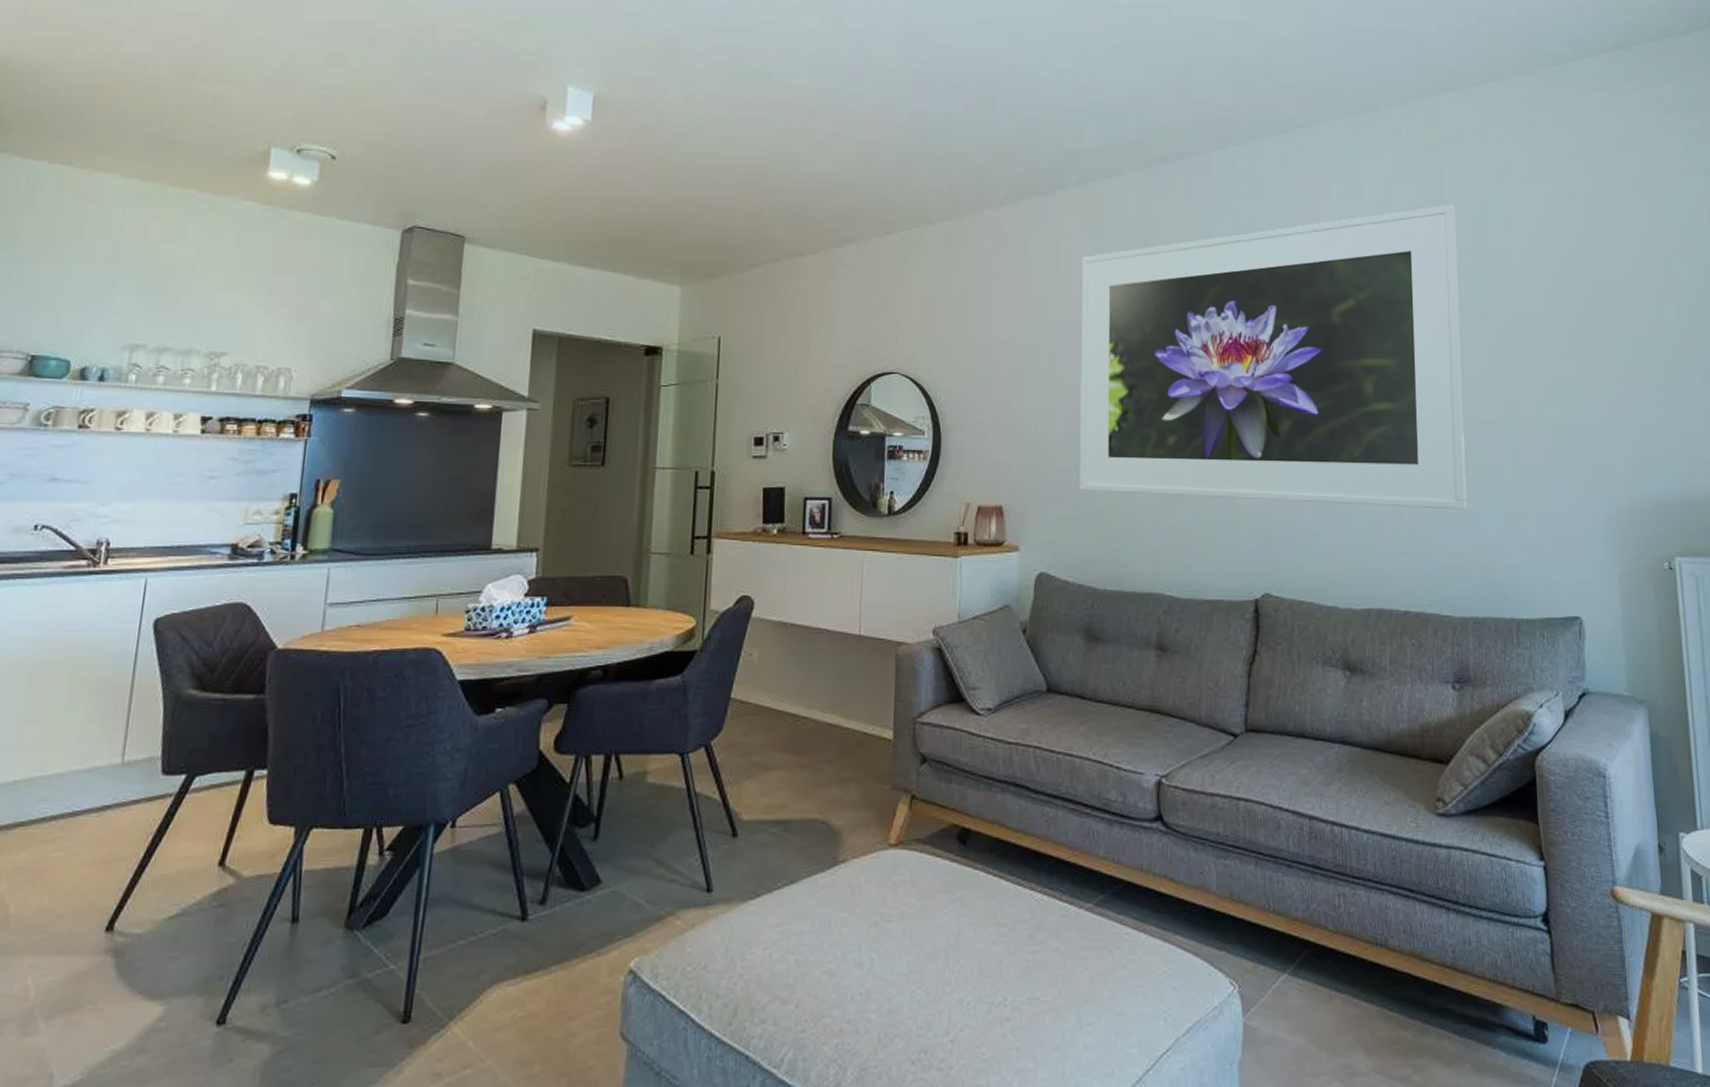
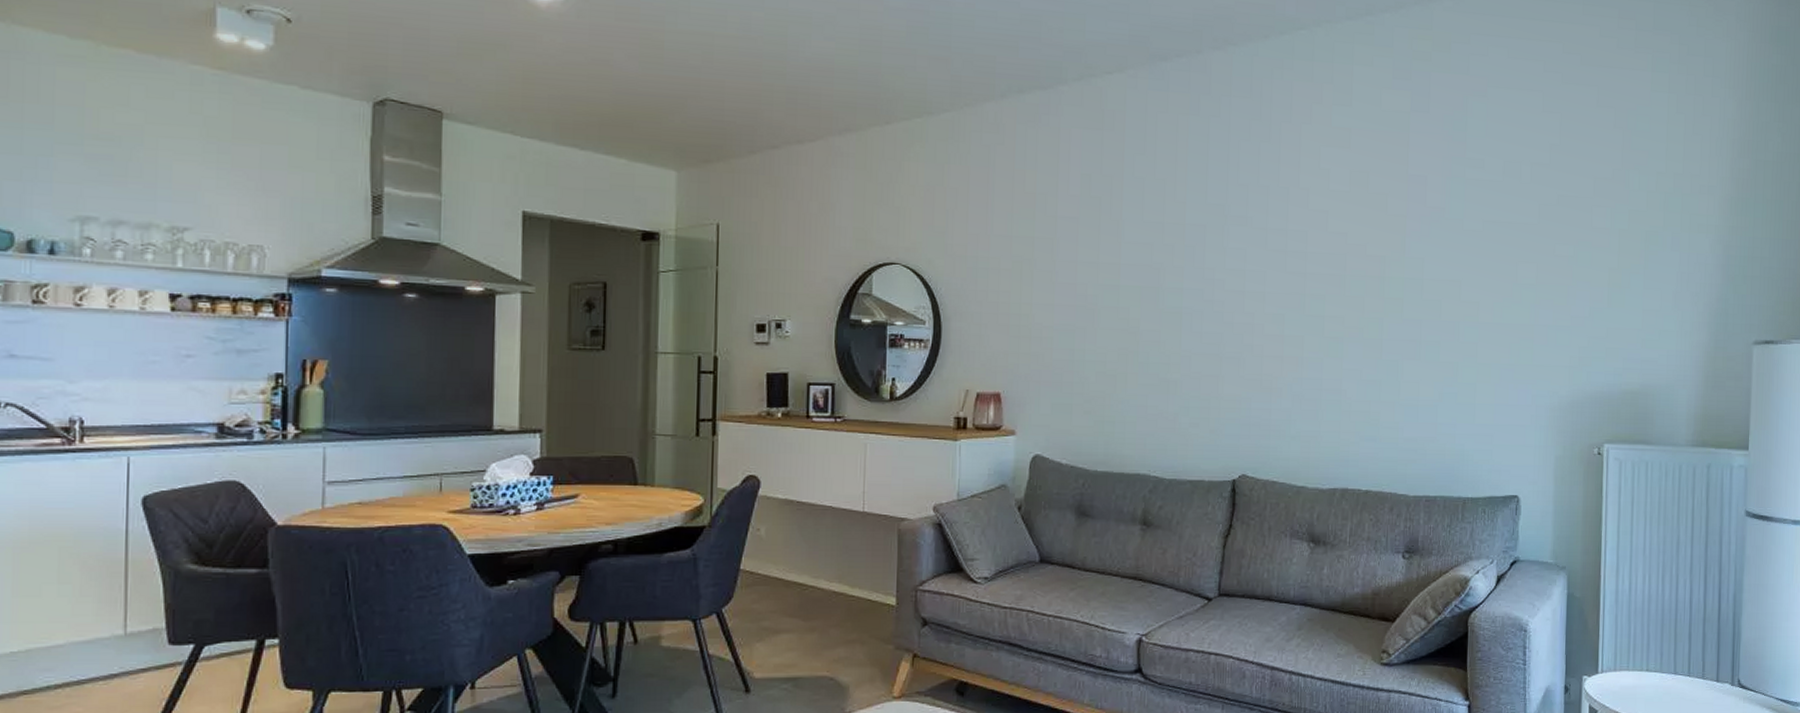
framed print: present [1079,204,1467,510] -> none [1074,112,1439,401]

